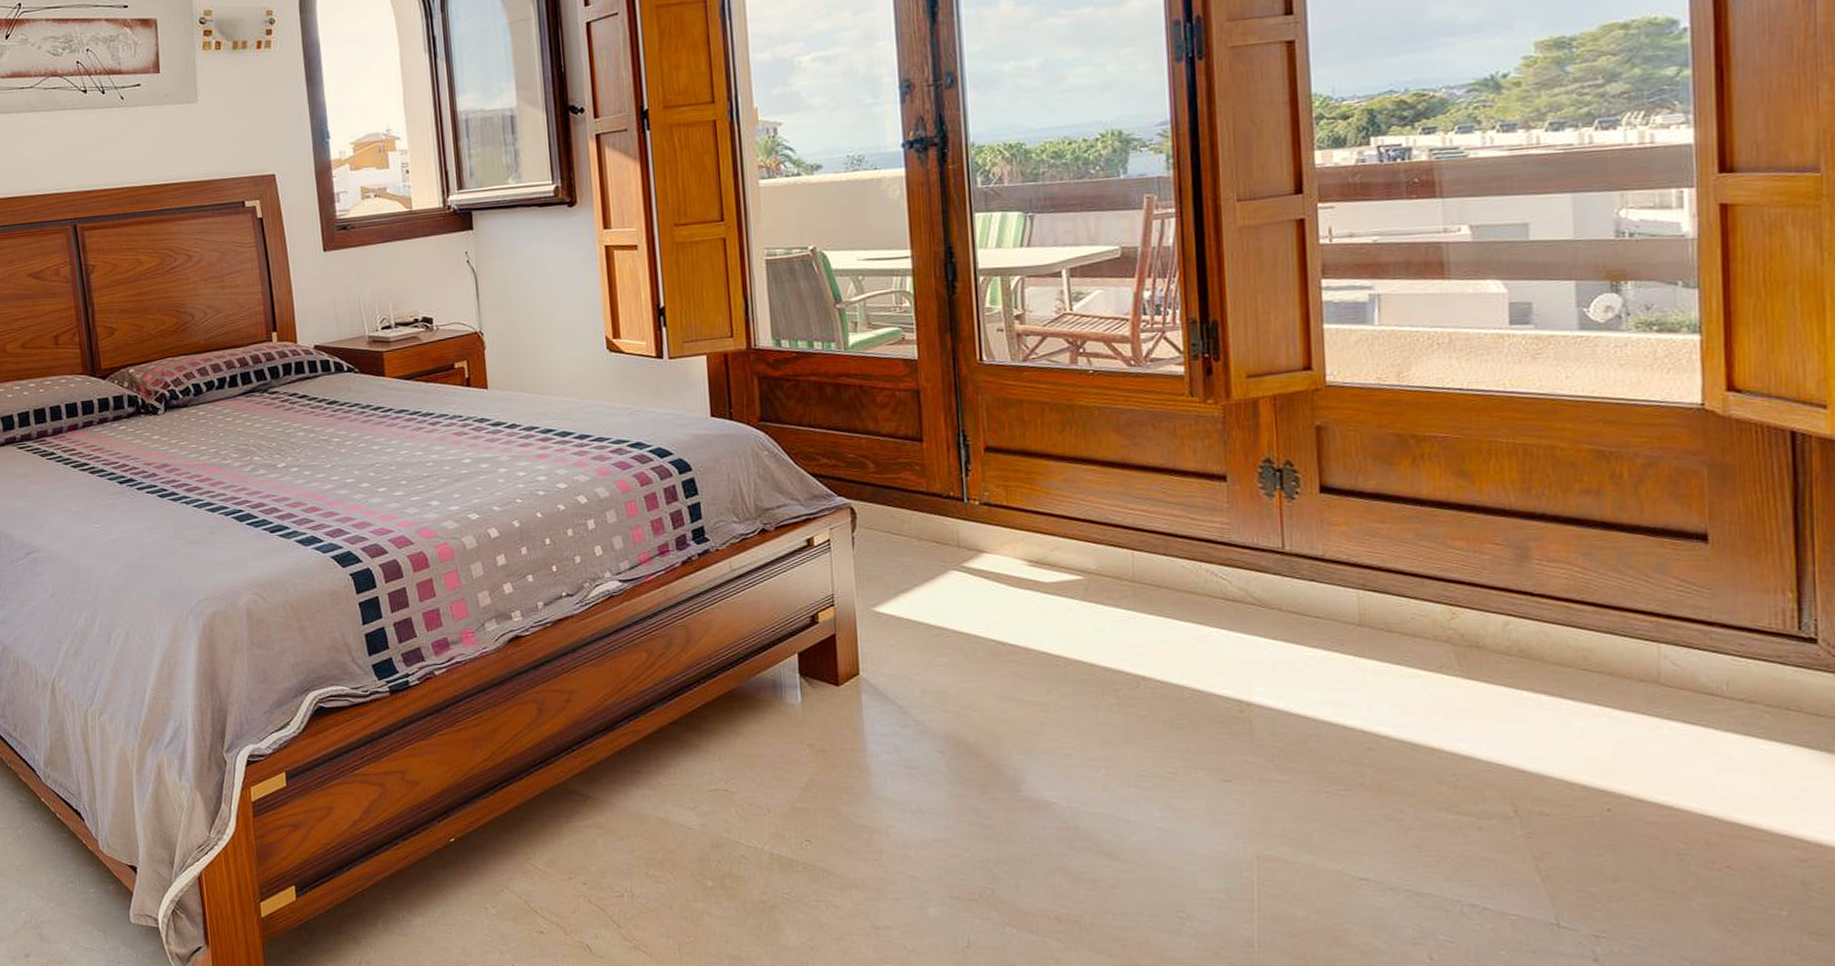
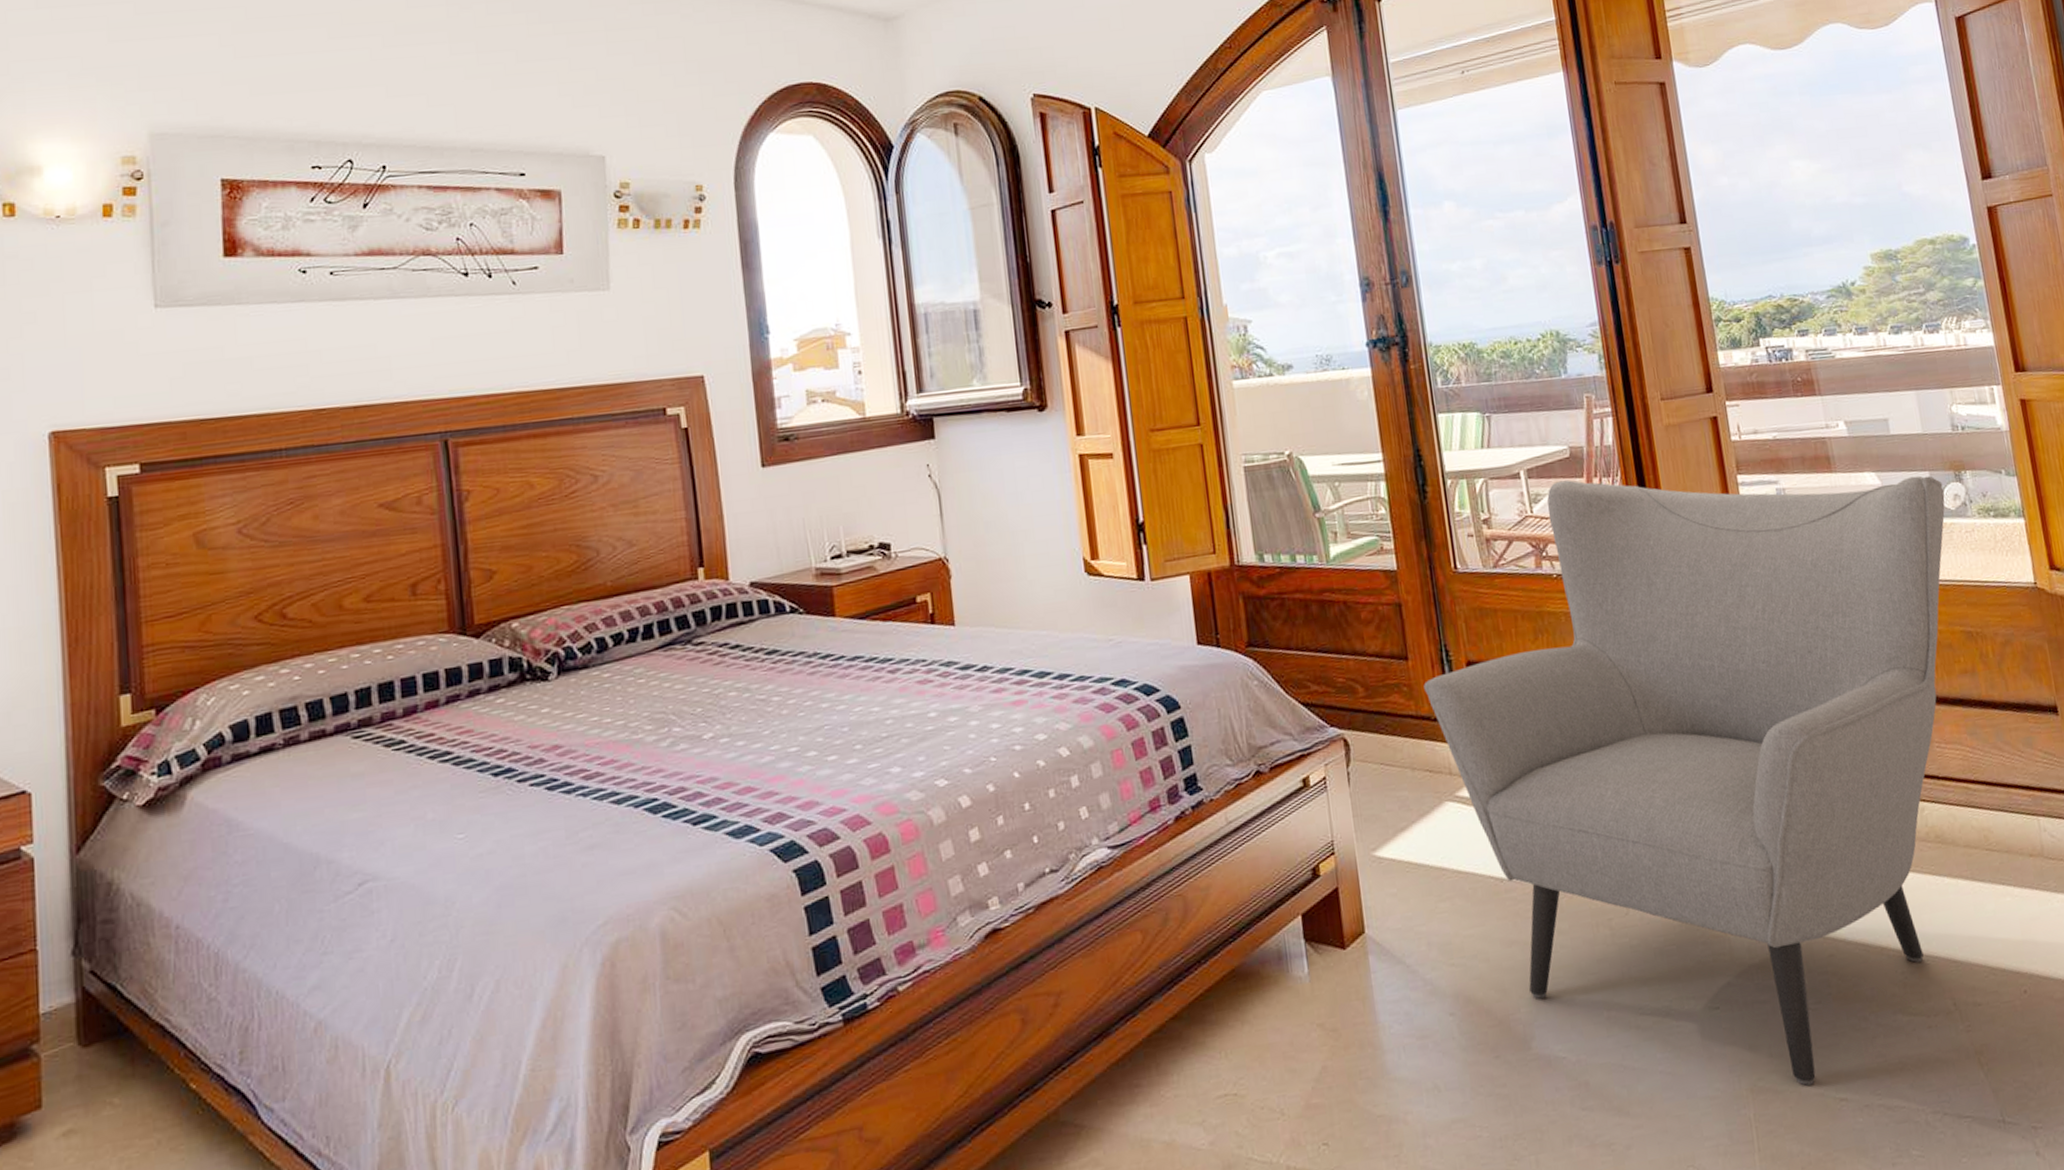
chair: none [937,279,1593,861] -> present [1423,475,1945,1086]

